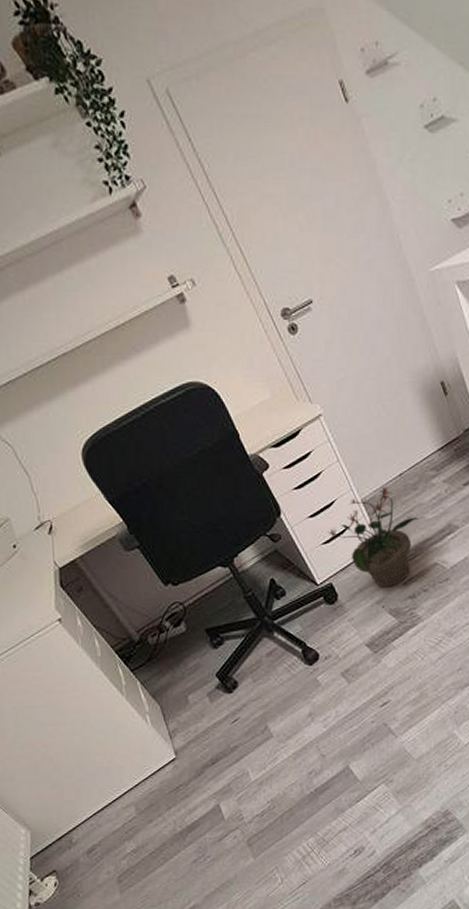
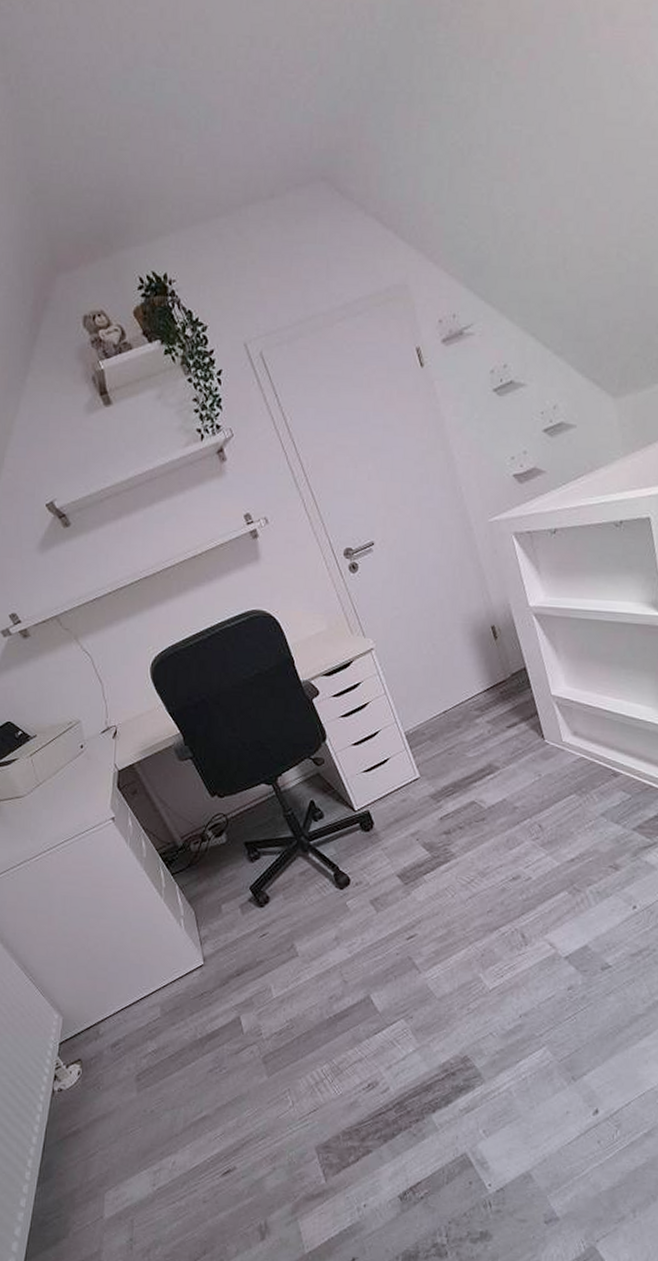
potted plant: present [328,486,420,588] -> none [369,722,461,821]

